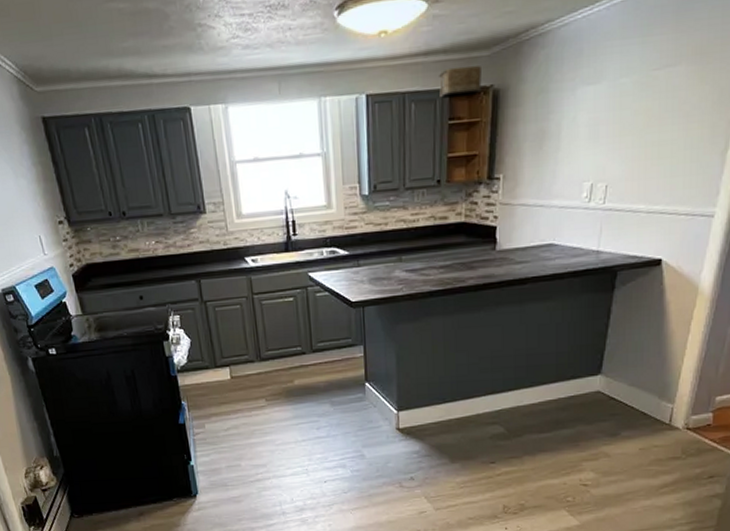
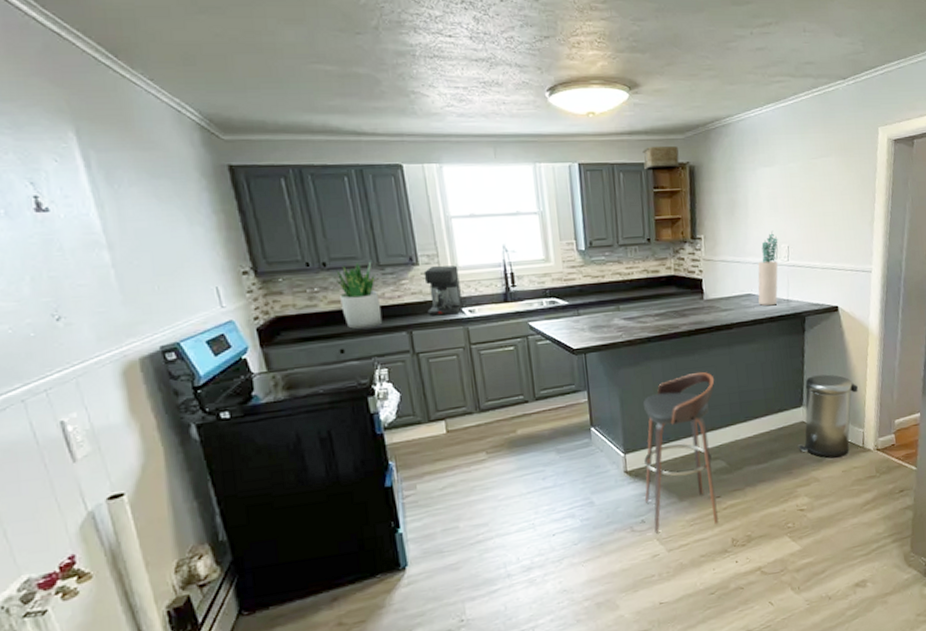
planter: none [134,210,175,278] -> present [336,261,383,330]
coffee maker: none [210,213,247,265] -> present [423,265,464,316]
bar stool: none [415,330,500,492] -> present [642,371,719,534]
vase: none [561,166,594,259] -> present [757,230,779,306]
pedal bin: none [588,340,673,434] -> present [797,374,858,459]

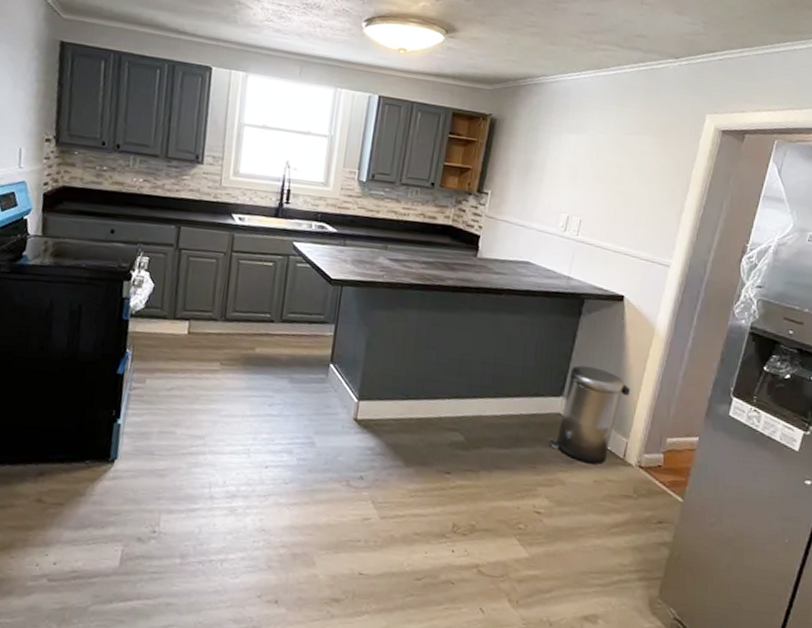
planter: present [336,261,383,330] -> none [122,150,162,215]
coffee maker: present [423,265,464,316] -> none [199,167,239,219]
woven basket: present [642,145,680,171] -> none [444,91,483,119]
bar stool: present [642,371,719,534] -> none [368,331,471,503]
vase: present [757,230,779,306] -> none [536,200,571,280]

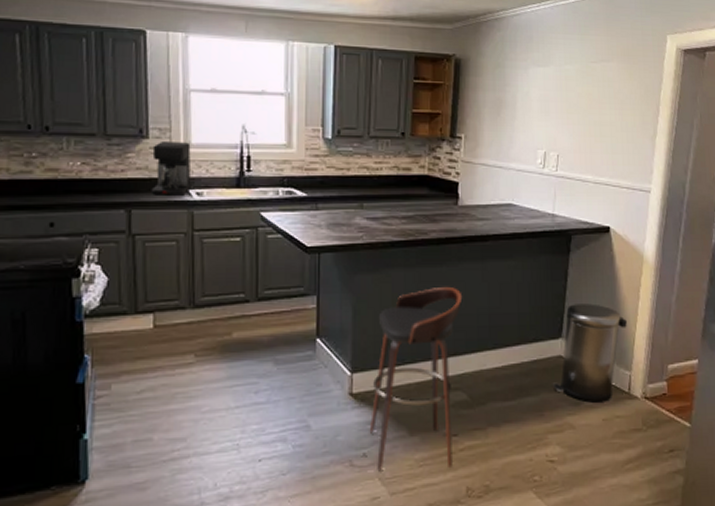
coffee maker: none [199,167,239,219] -> present [151,140,191,196]
bar stool: none [368,331,471,503] -> present [369,286,463,472]

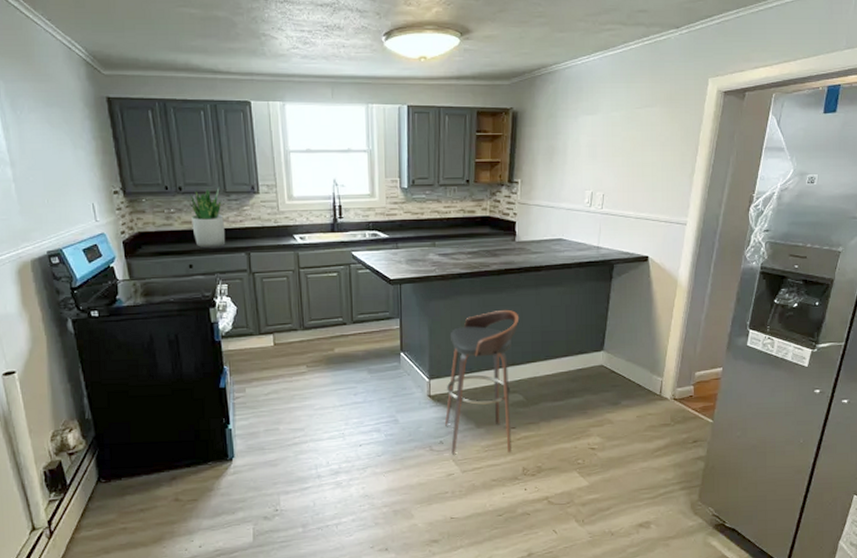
planter: none [58,129,102,203] -> present [189,188,226,248]
coffee maker: present [151,140,191,196] -> none [263,195,296,240]
pedal bin: present [552,303,627,403] -> none [594,322,660,403]

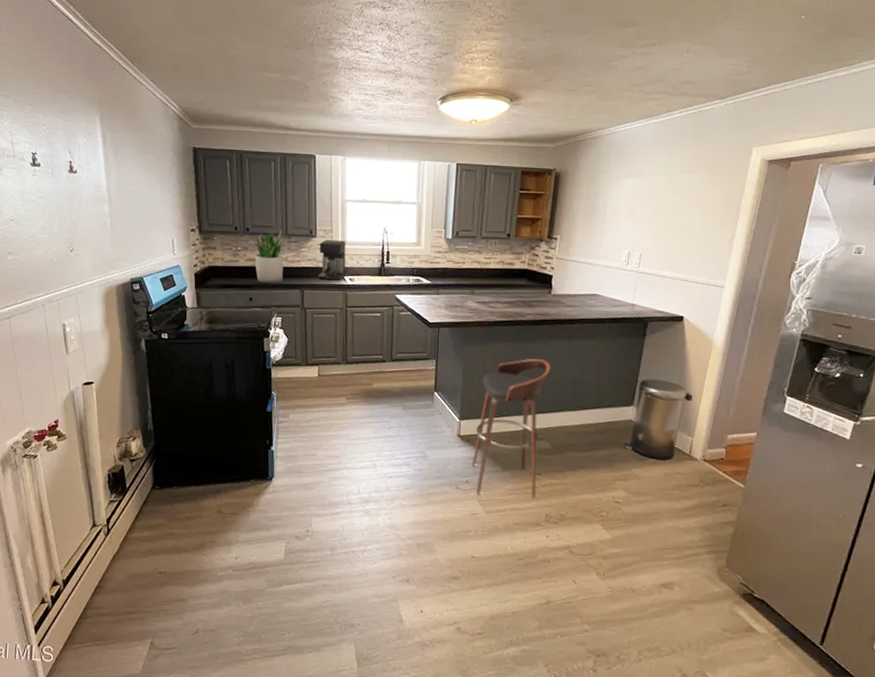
coffee maker: none [263,195,296,240] -> present [317,239,346,281]
pedal bin: none [594,322,660,403] -> present [622,379,693,460]

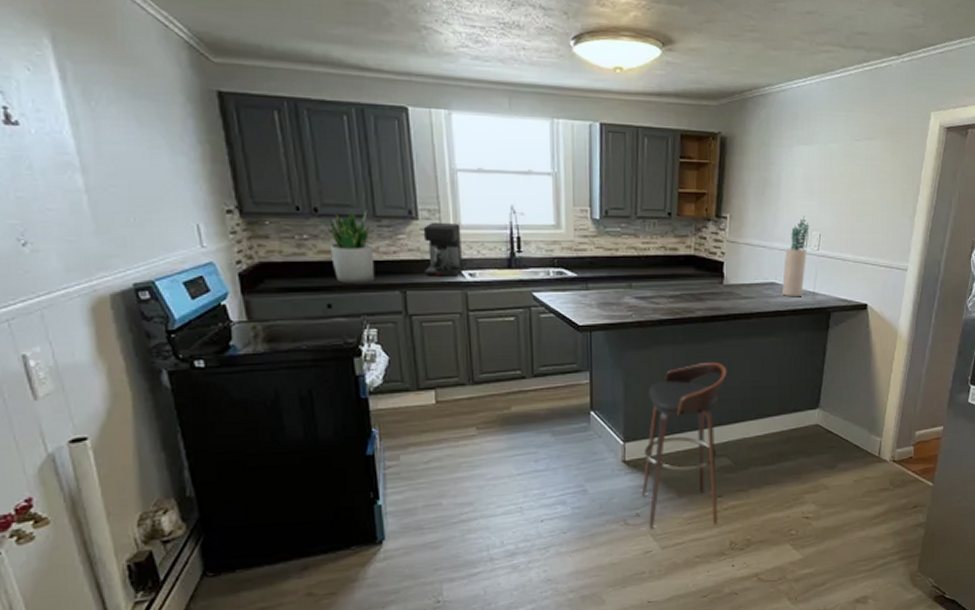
vase: none [604,238,632,308] -> present [782,215,810,298]
pedal bin: present [622,379,693,460] -> none [809,376,879,466]

